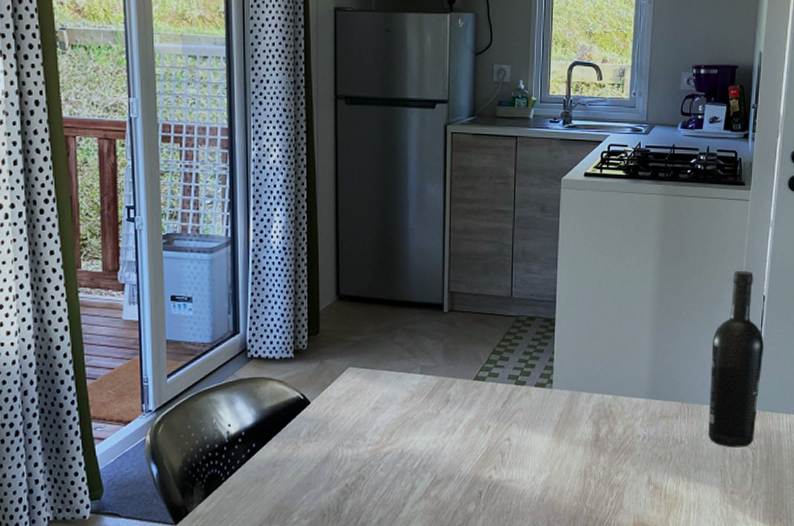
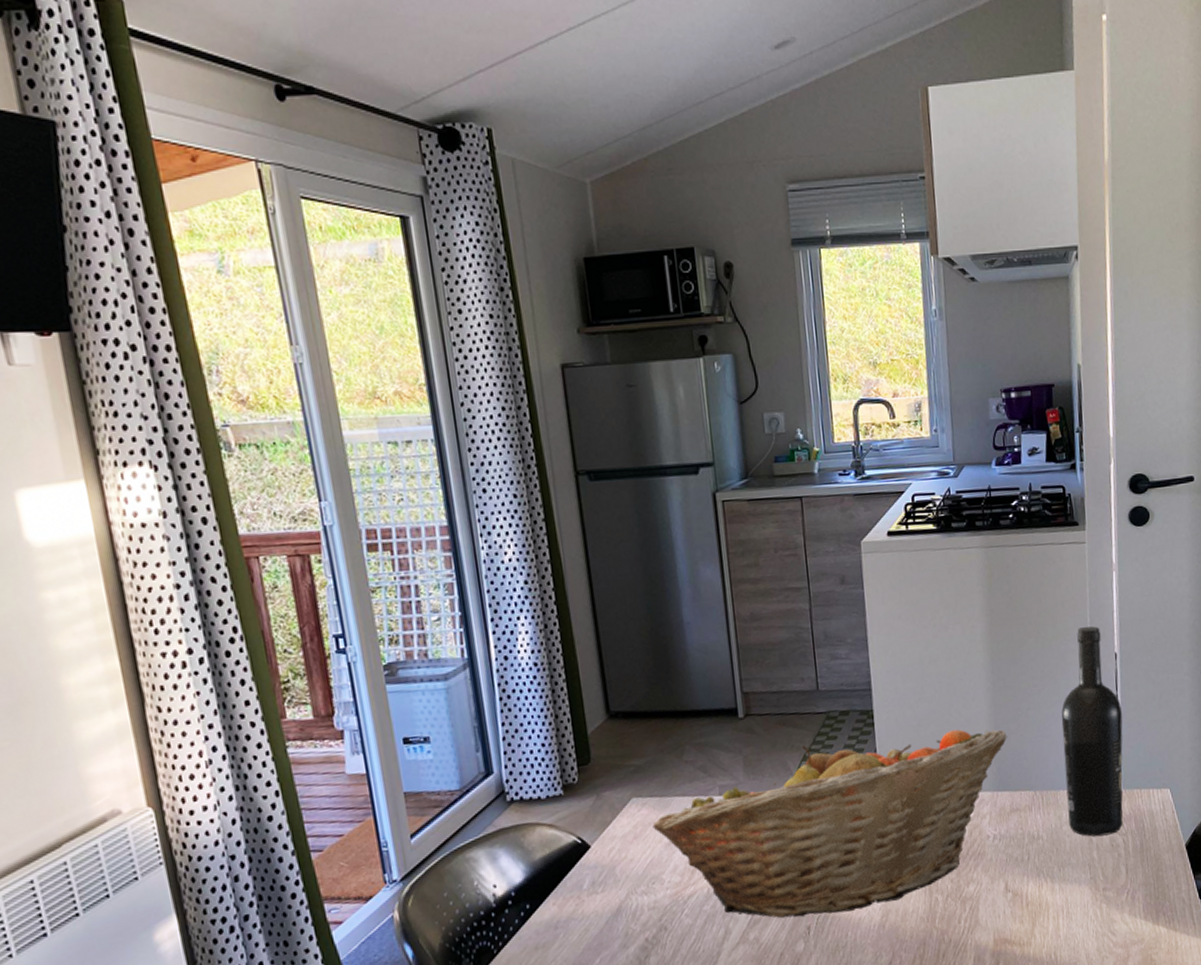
fruit basket: none [363,340,665,484] -> present [652,729,1008,918]

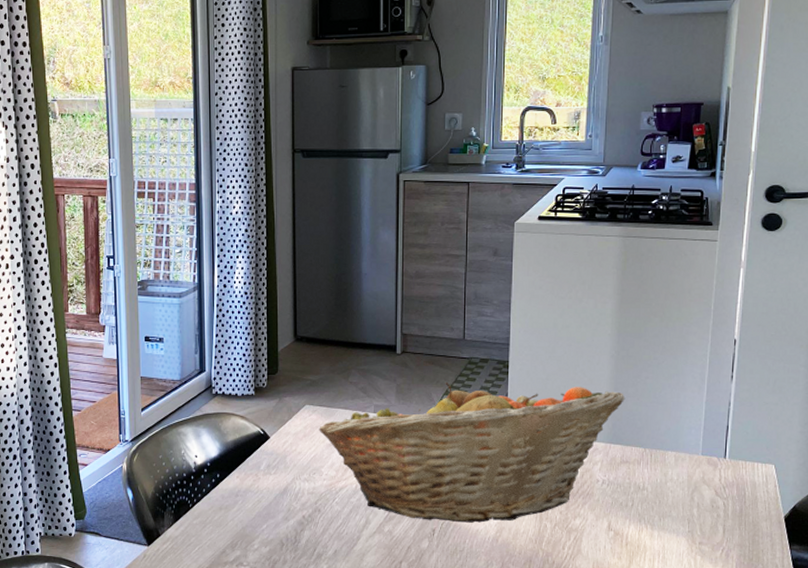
wine bottle: present [1061,626,1123,837] -> none [673,313,736,497]

